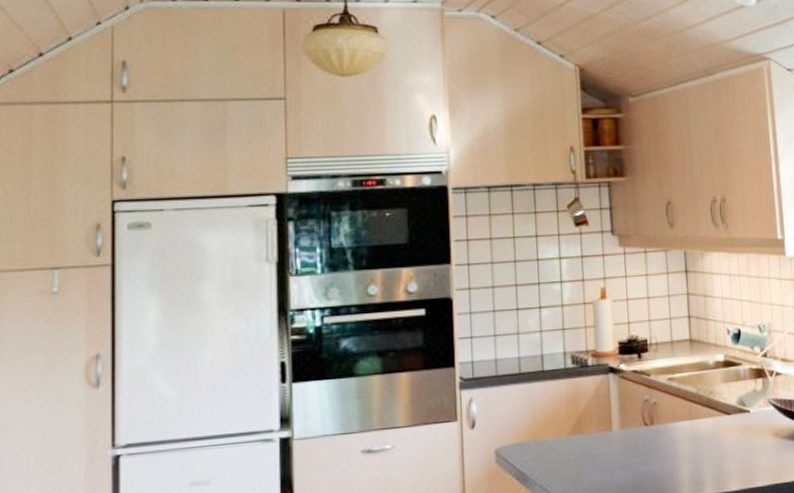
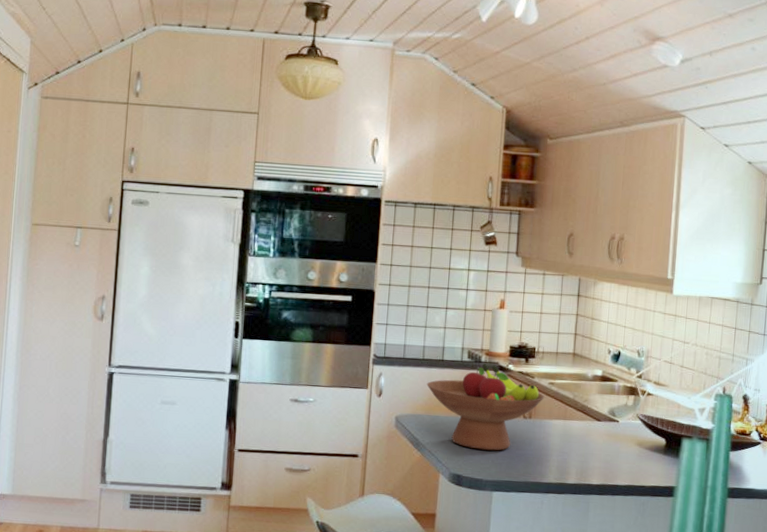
fruit bowl: none [527,367,665,474] -> present [427,364,545,451]

